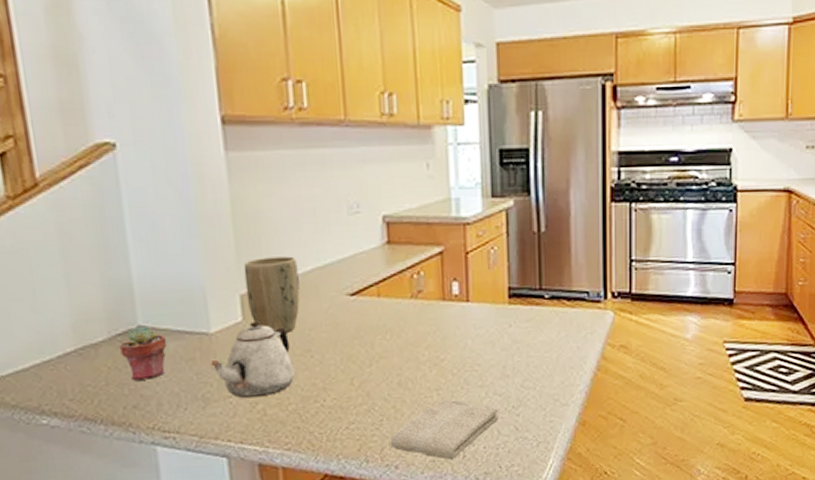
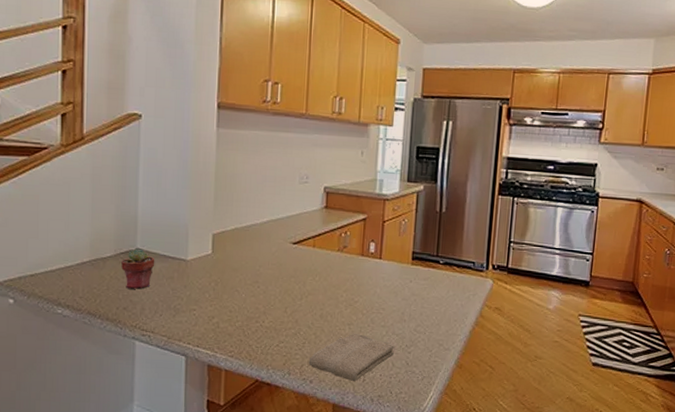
teapot: present [211,322,294,398] -> none [184,255,244,313]
plant pot: present [243,256,300,333] -> none [217,208,257,266]

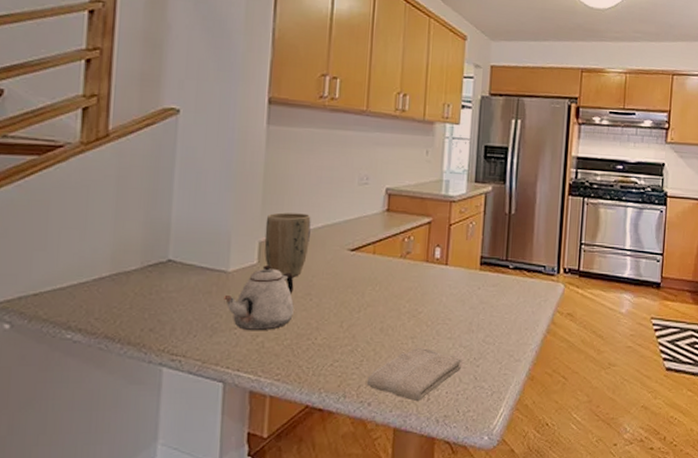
potted succulent: present [121,248,155,289] -> none [149,260,190,307]
teapot: none [184,255,244,313] -> present [224,265,294,331]
plant pot: none [217,208,257,266] -> present [264,212,311,277]

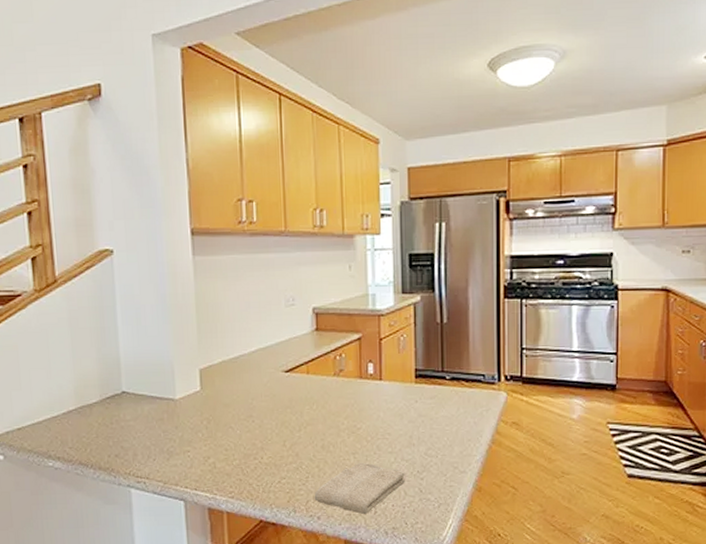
teapot: present [224,265,294,331] -> none [175,391,239,453]
plant pot: present [264,212,311,277] -> none [203,339,246,401]

